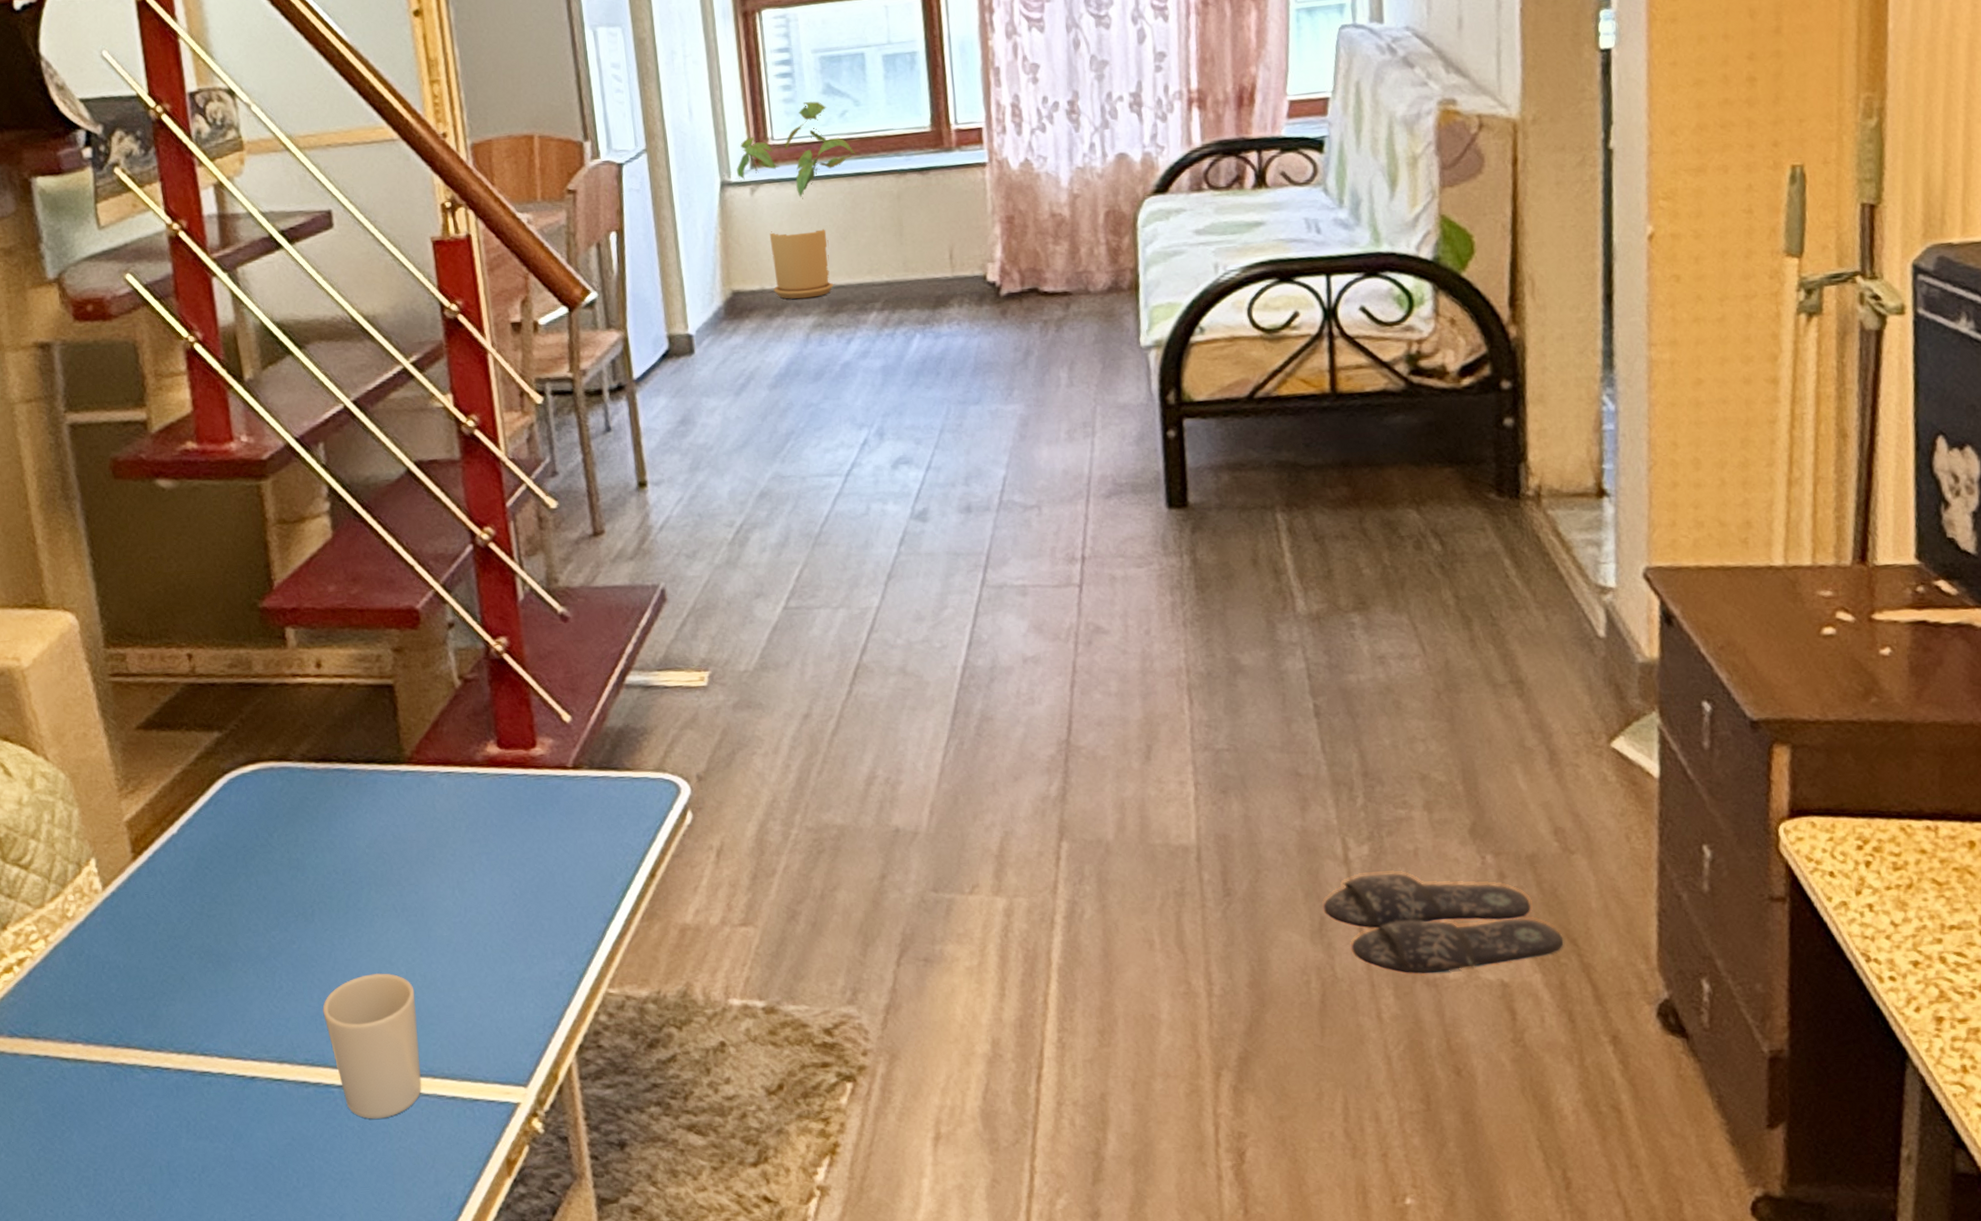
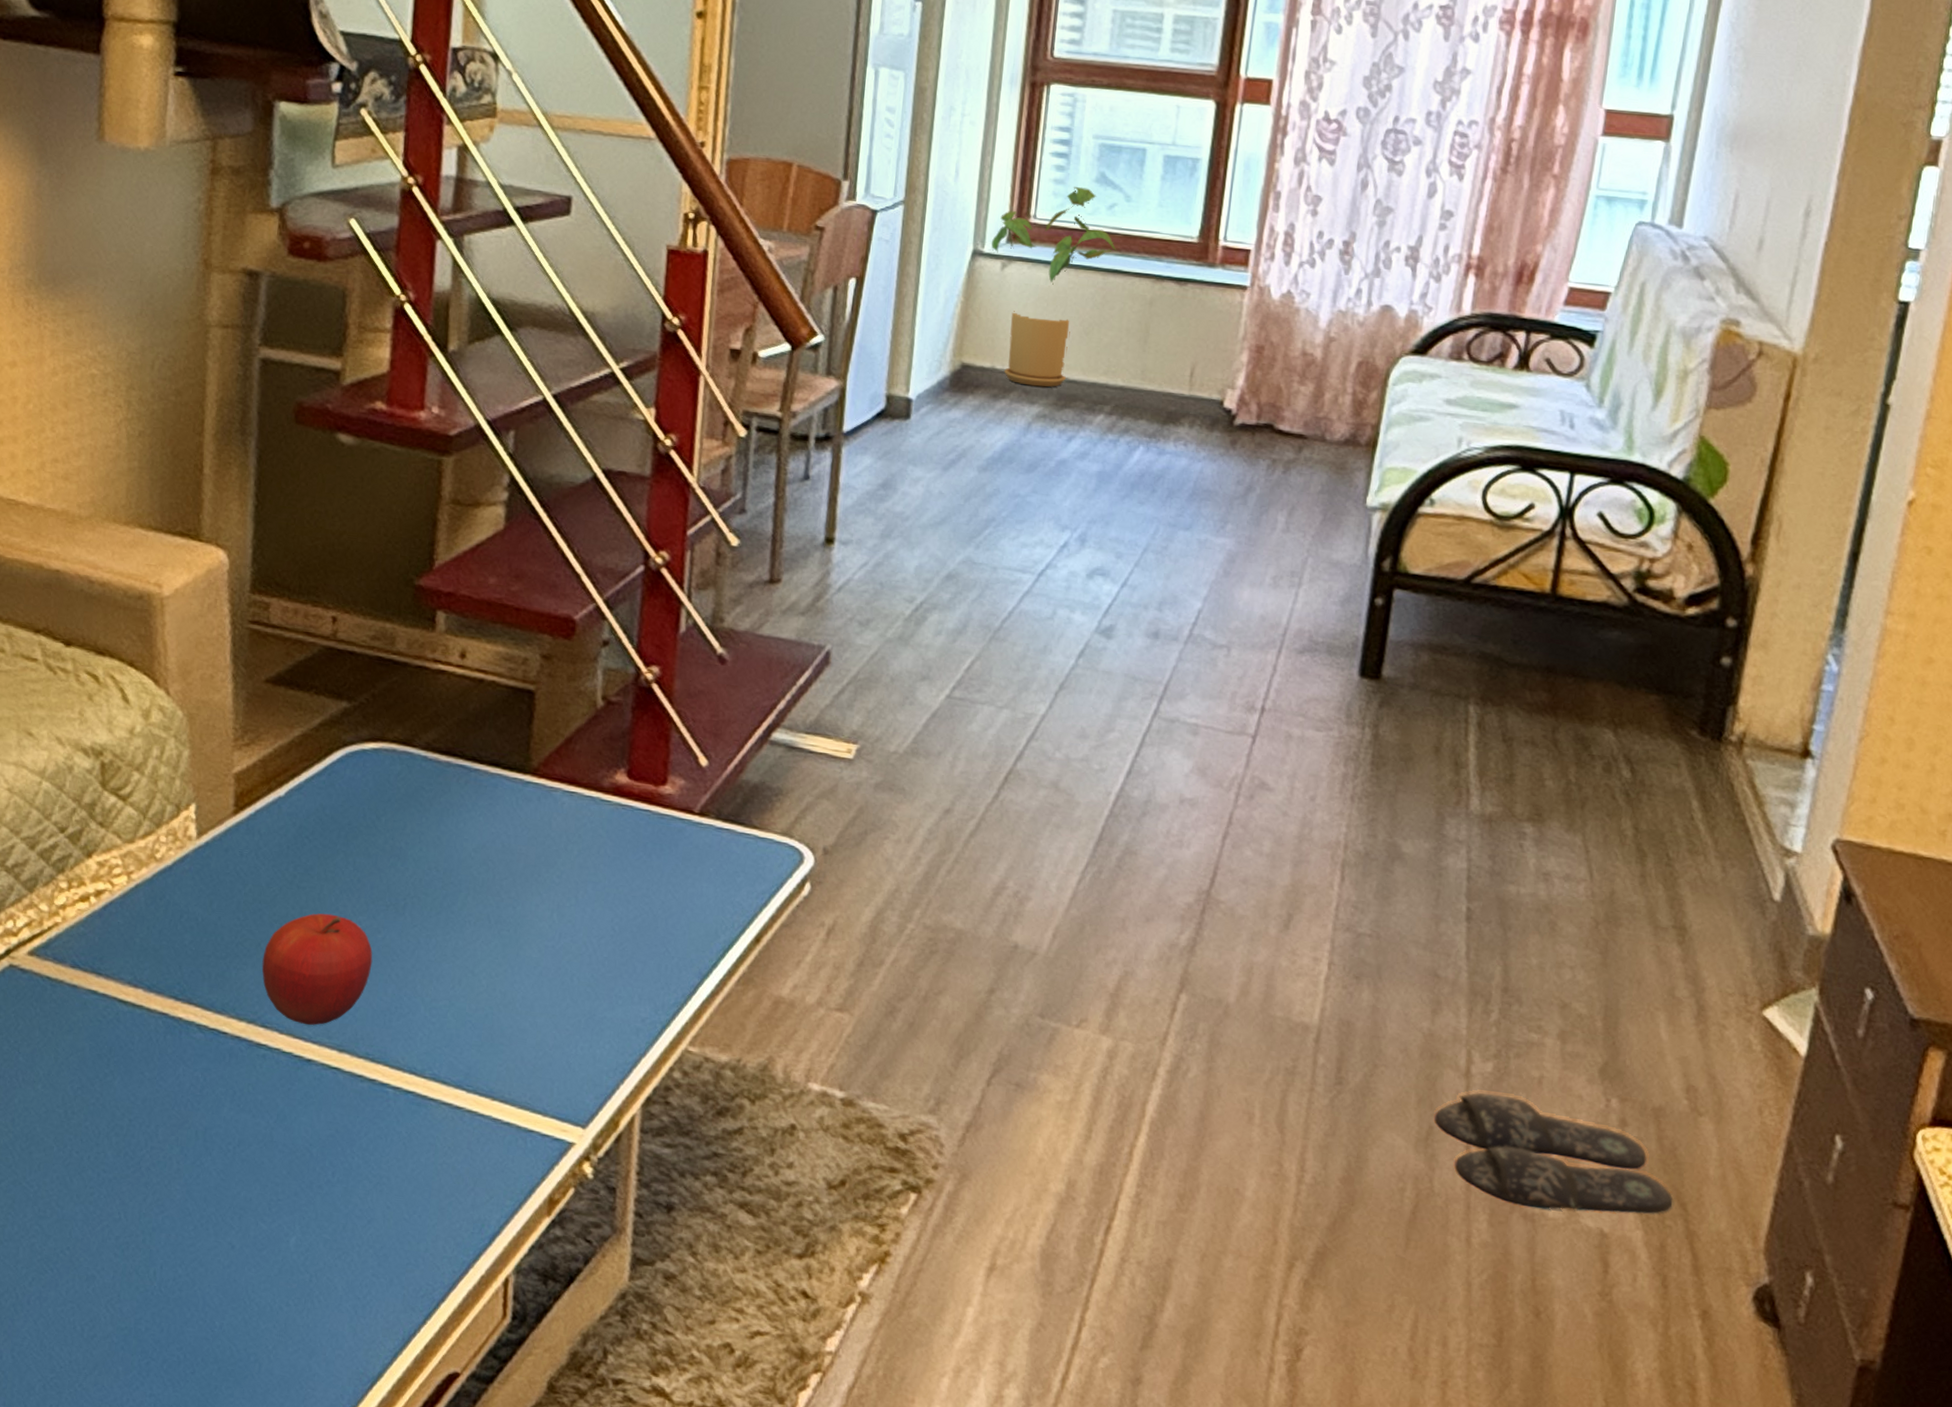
fruit: none [188,935,294,1045] -> present [261,913,373,1026]
mug: present [322,973,422,1119] -> none [394,980,492,1130]

